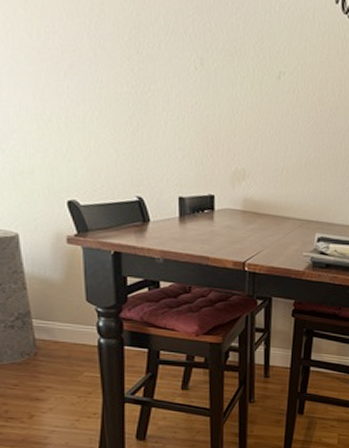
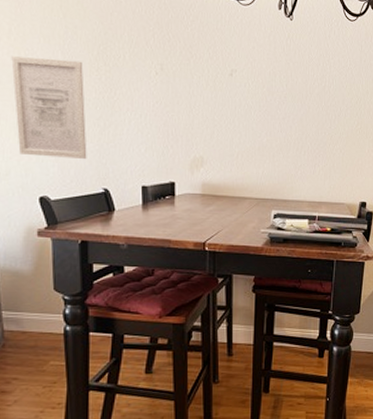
wall art: none [29,33,119,162] -> present [11,56,87,159]

